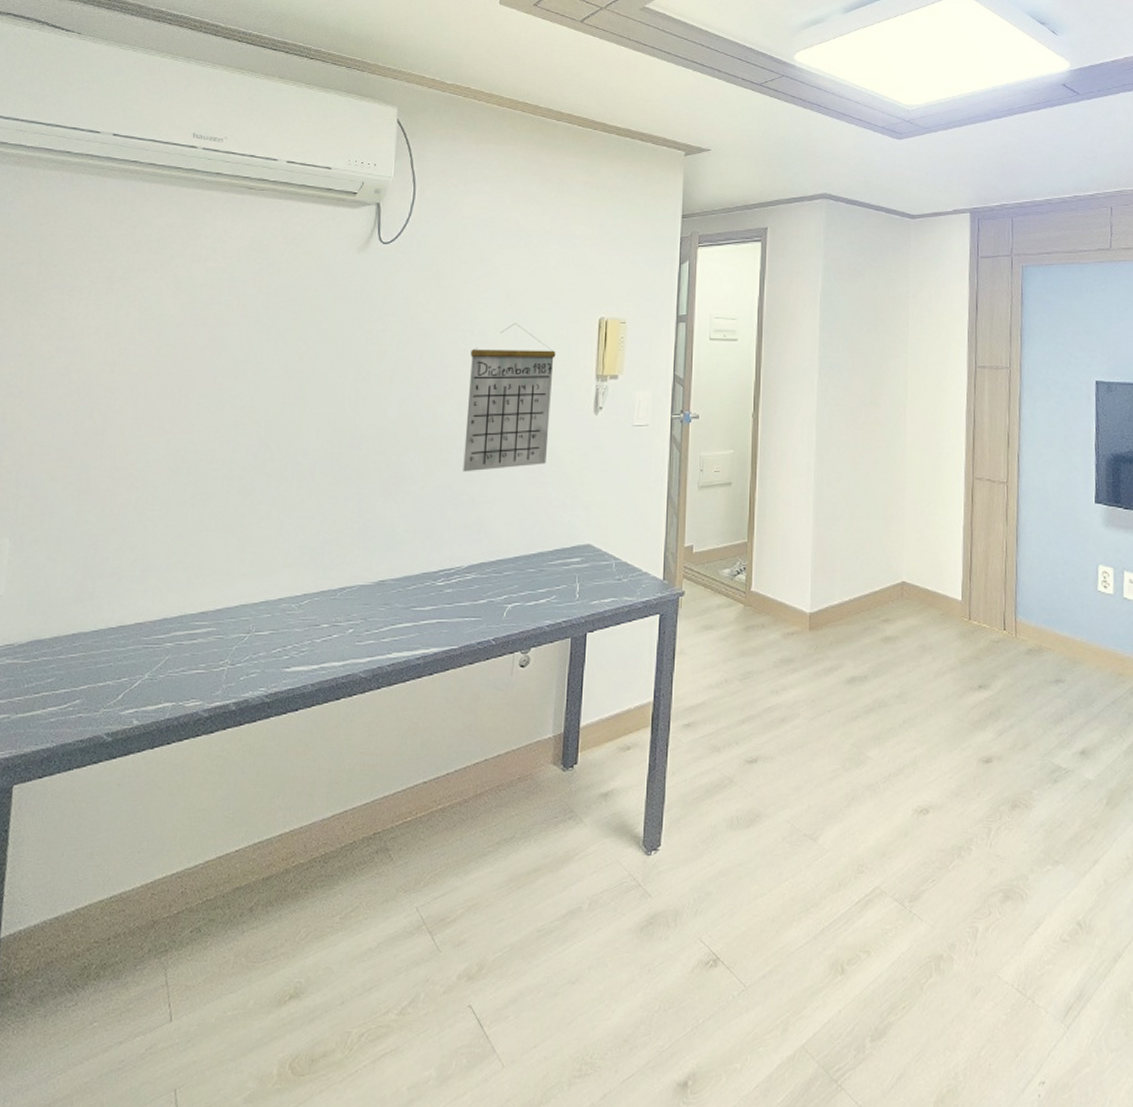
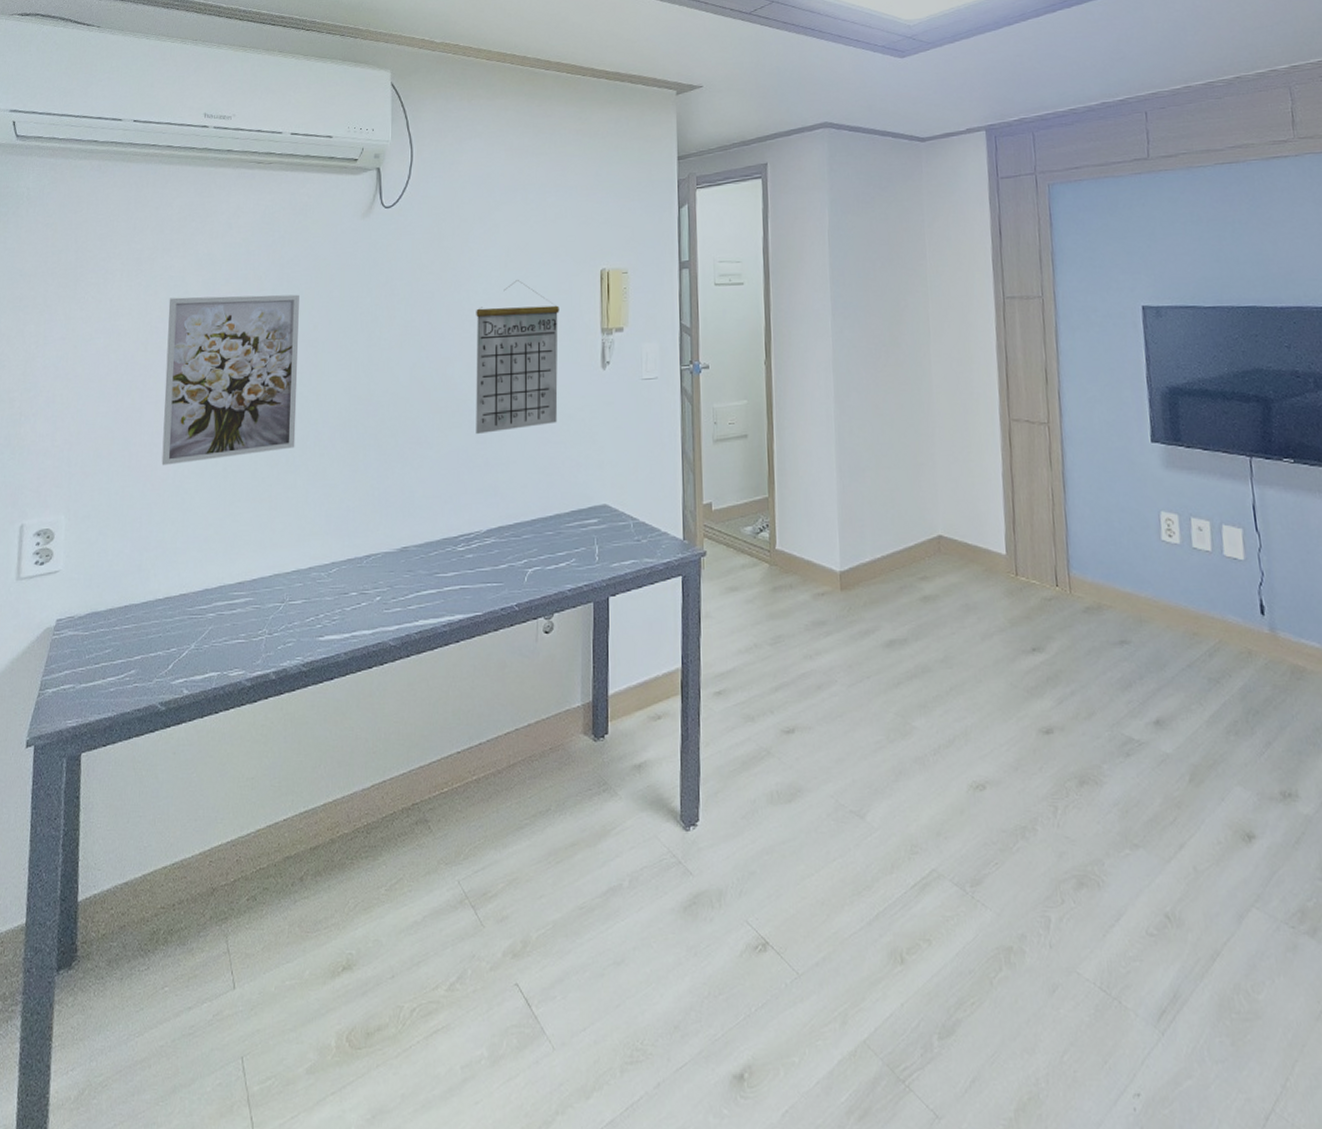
wall art: none [123,320,286,491] -> present [161,294,299,466]

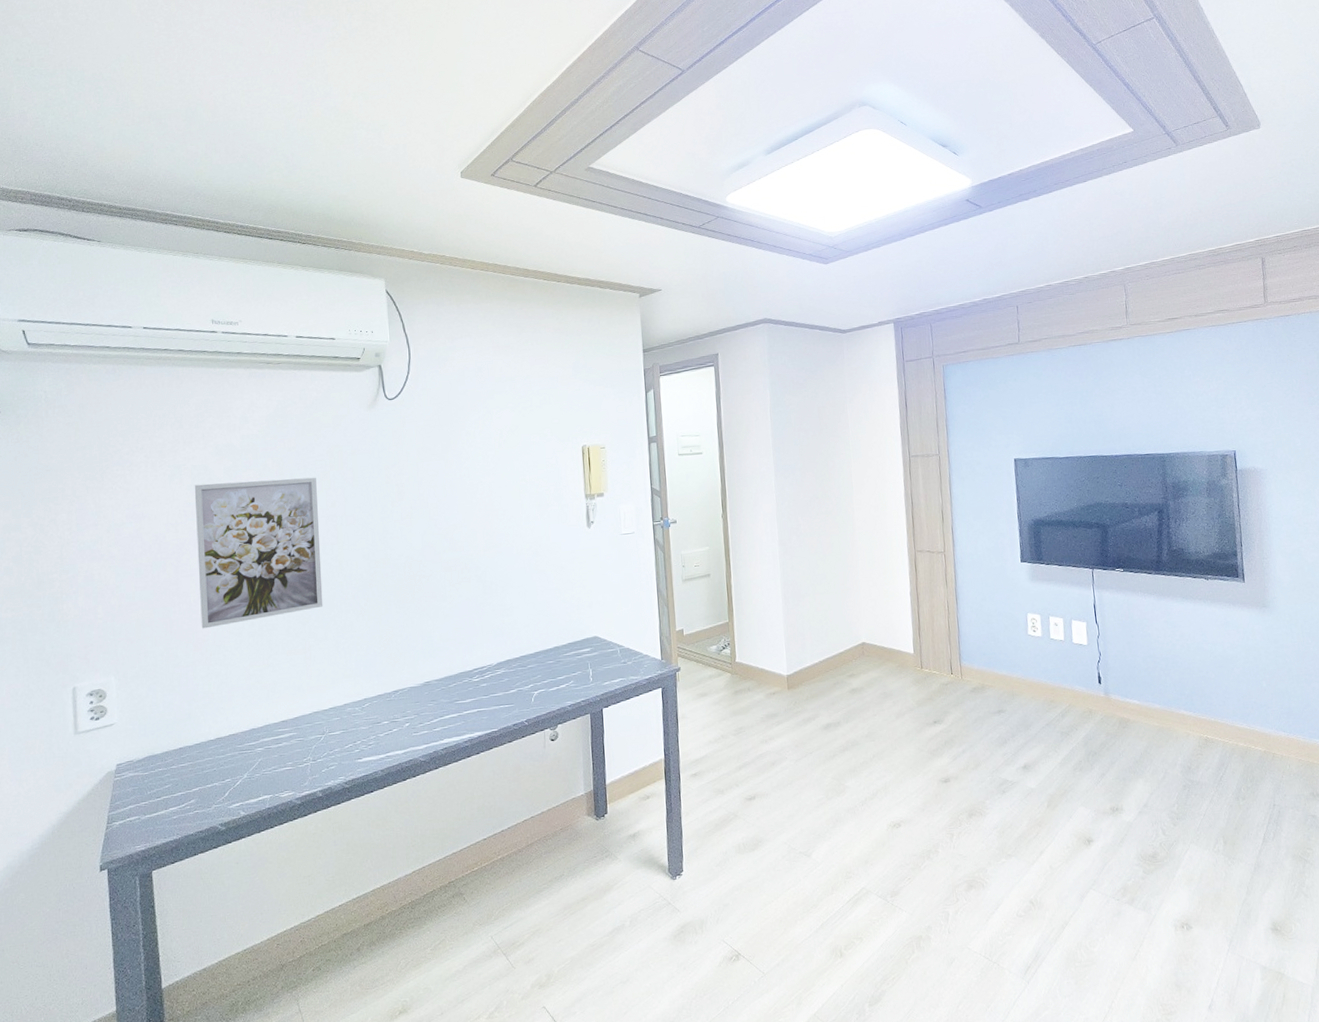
calendar: present [476,280,559,435] -> none [476,457,552,587]

